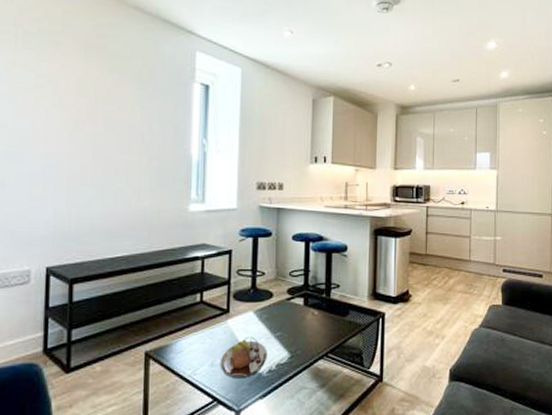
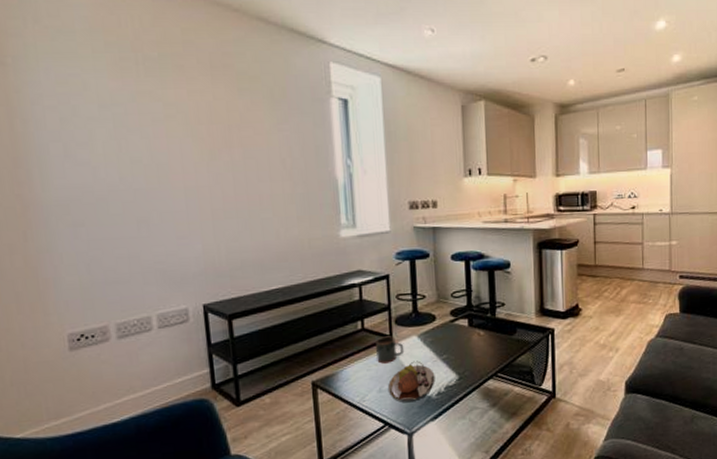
mug: none [211,310,240,337] -> present [375,336,405,364]

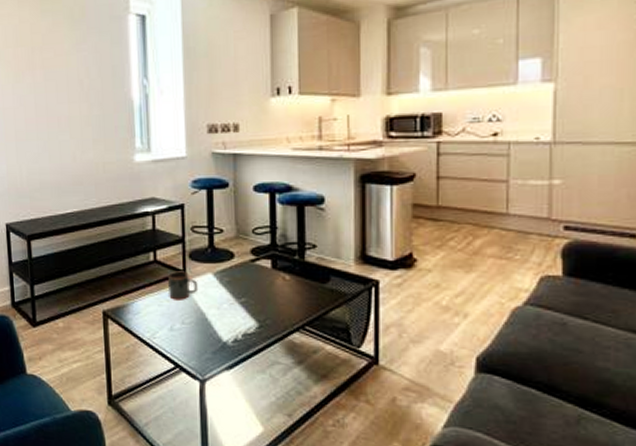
serving tray: present [388,360,435,403] -> none [180,301,232,346]

